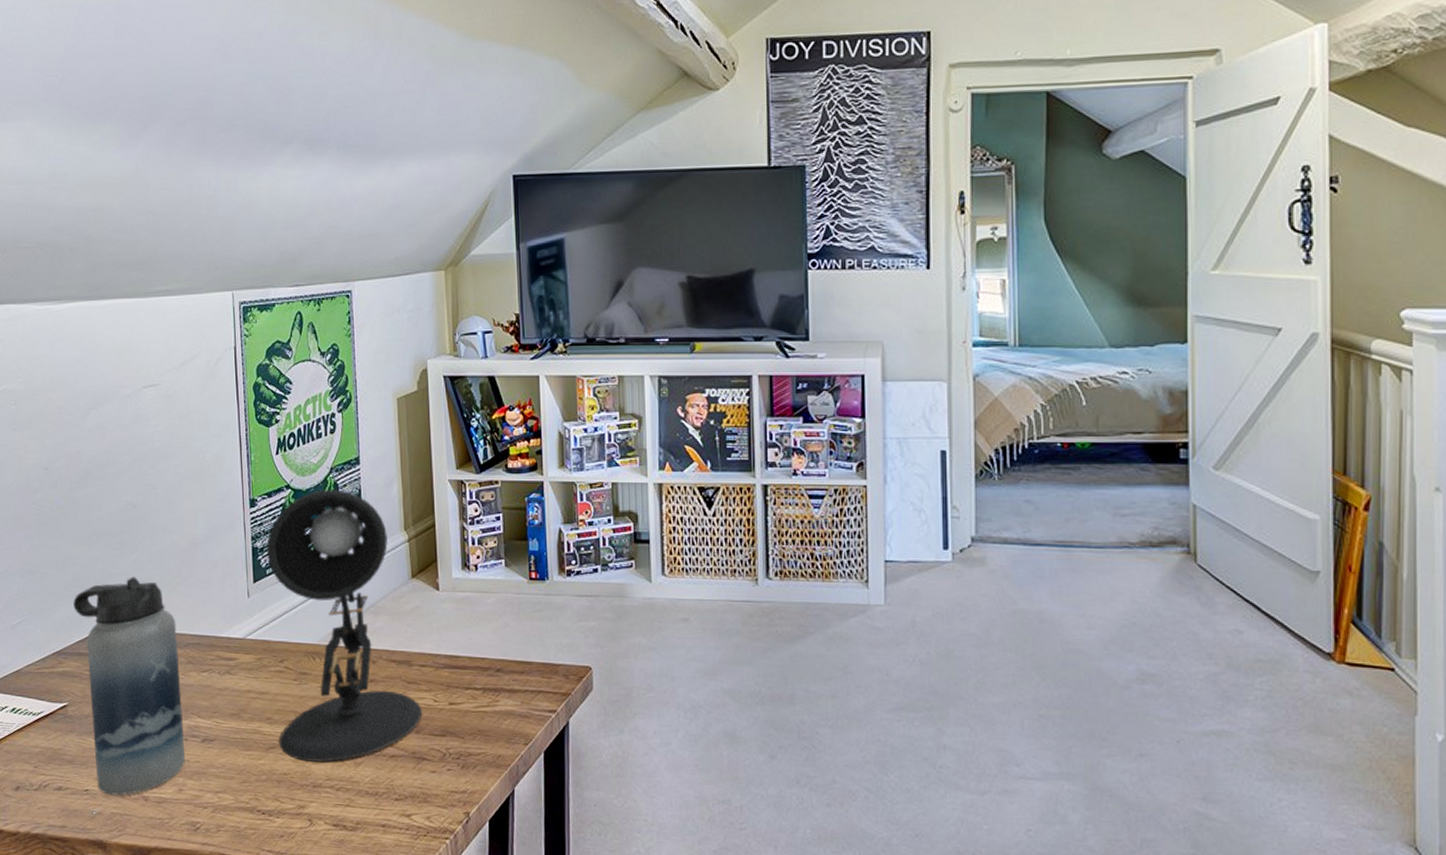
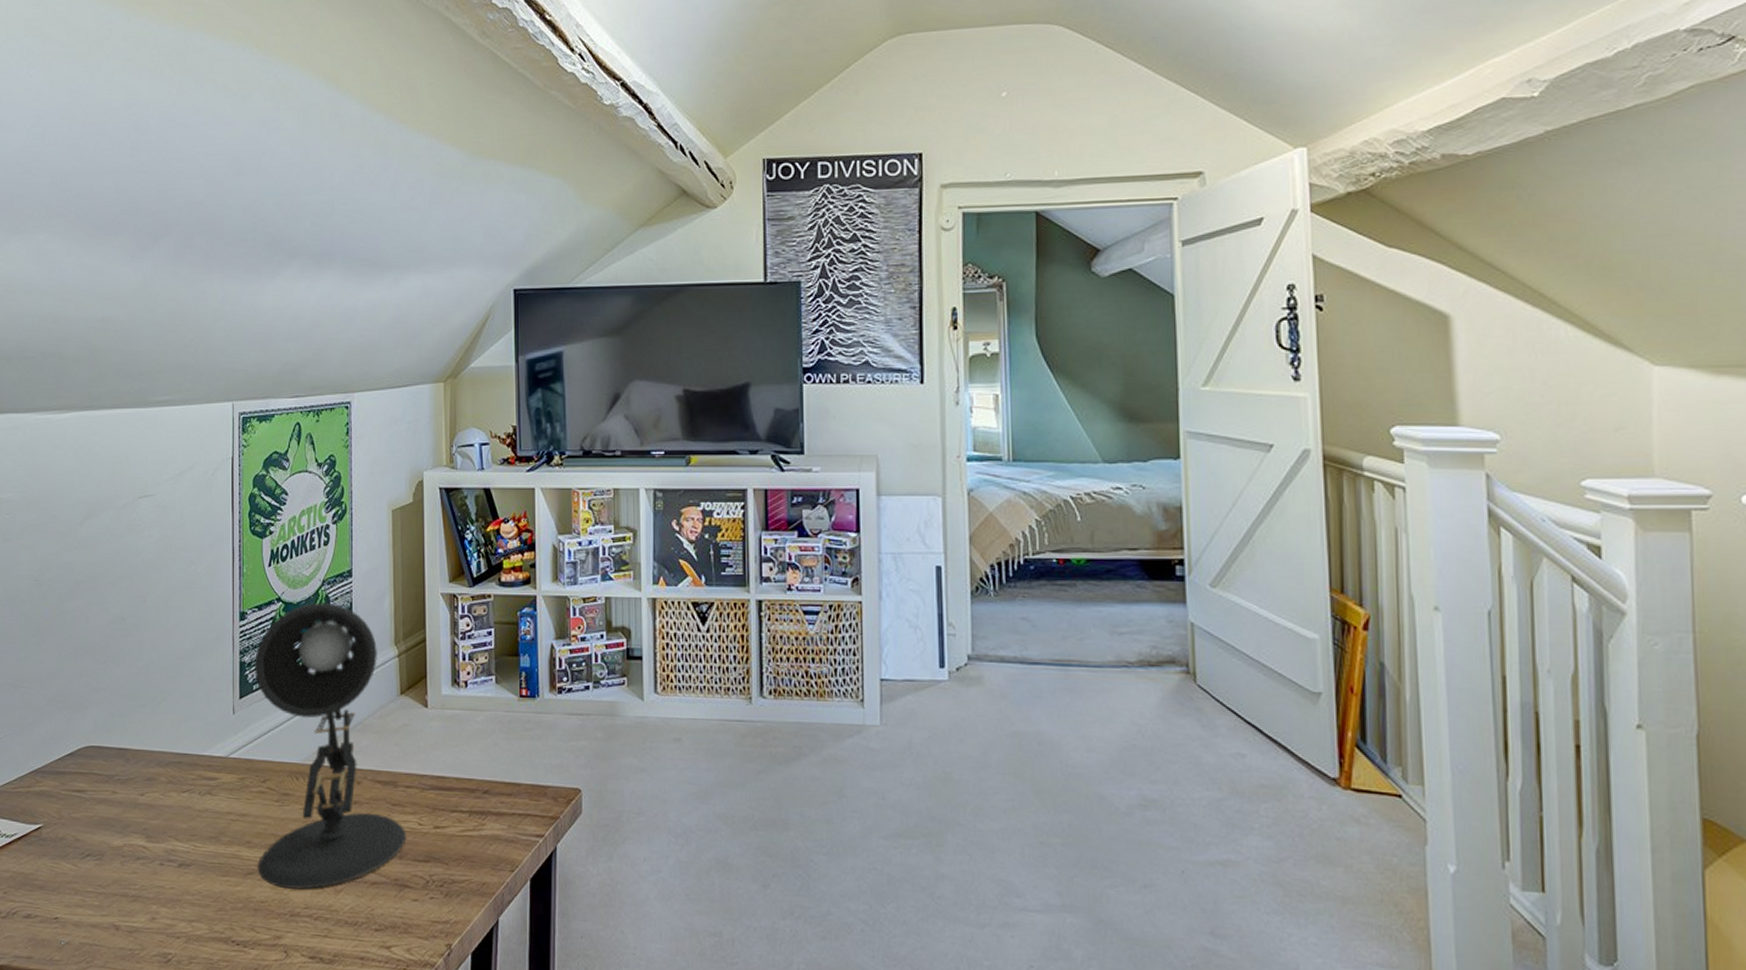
water bottle: present [73,577,185,796] -> none [55,692,161,925]

